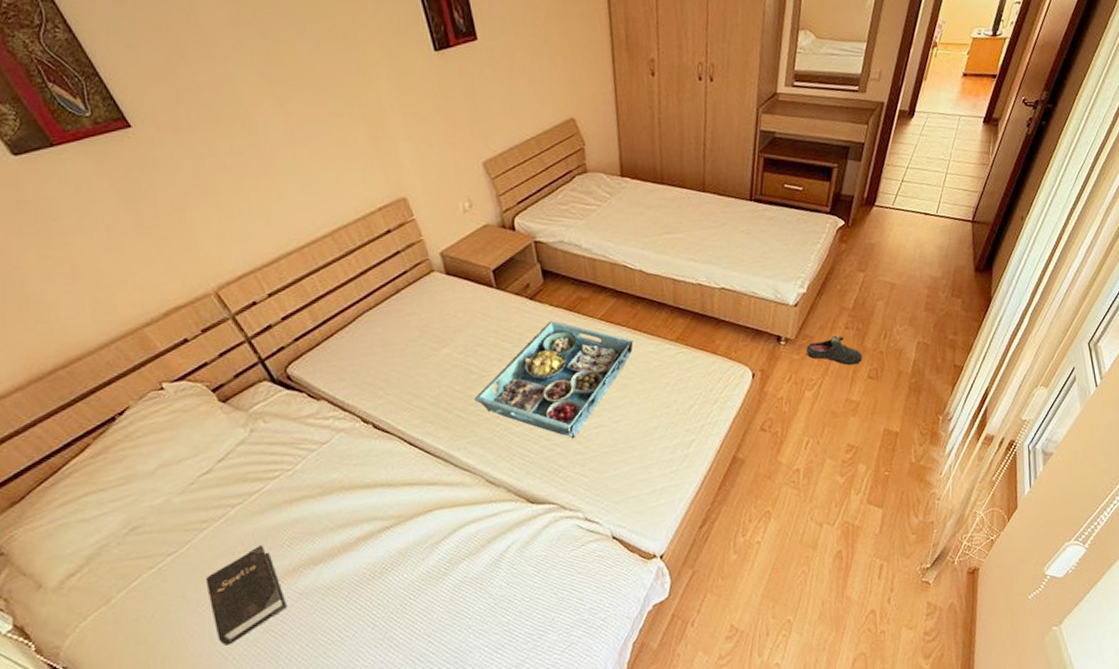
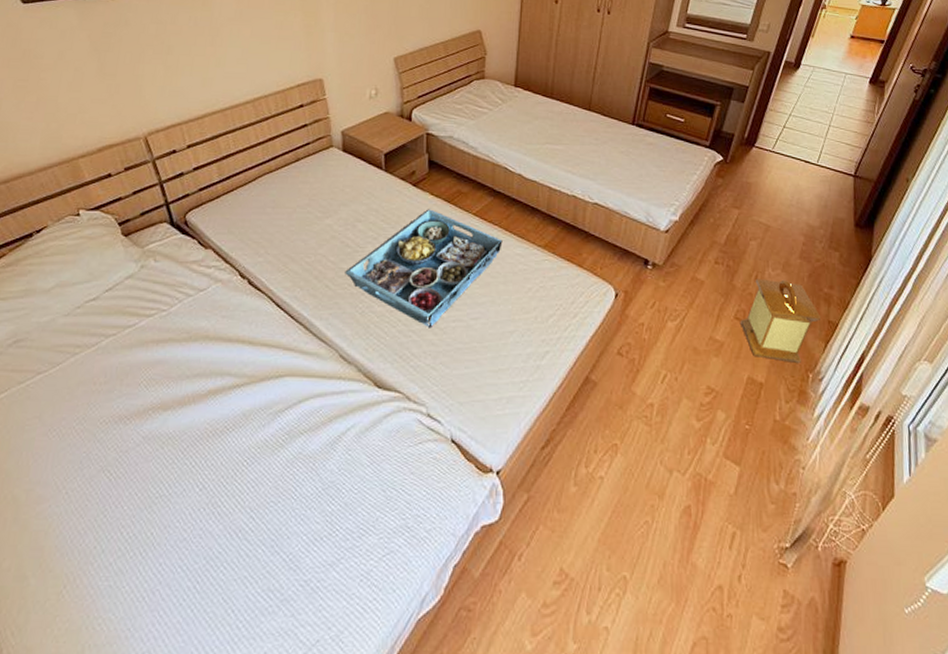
hardback book: present [205,544,288,646] -> none [58,379,129,477]
shoe: present [806,335,862,366] -> none [673,268,730,303]
lantern: none [874,333,948,410] -> present [741,278,822,363]

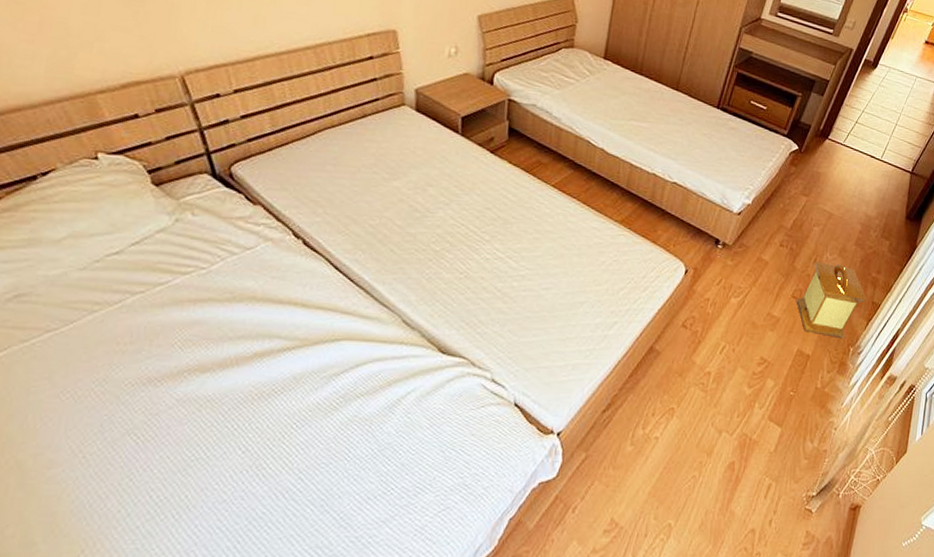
serving tray: present [345,209,503,329] -> none [412,177,580,297]

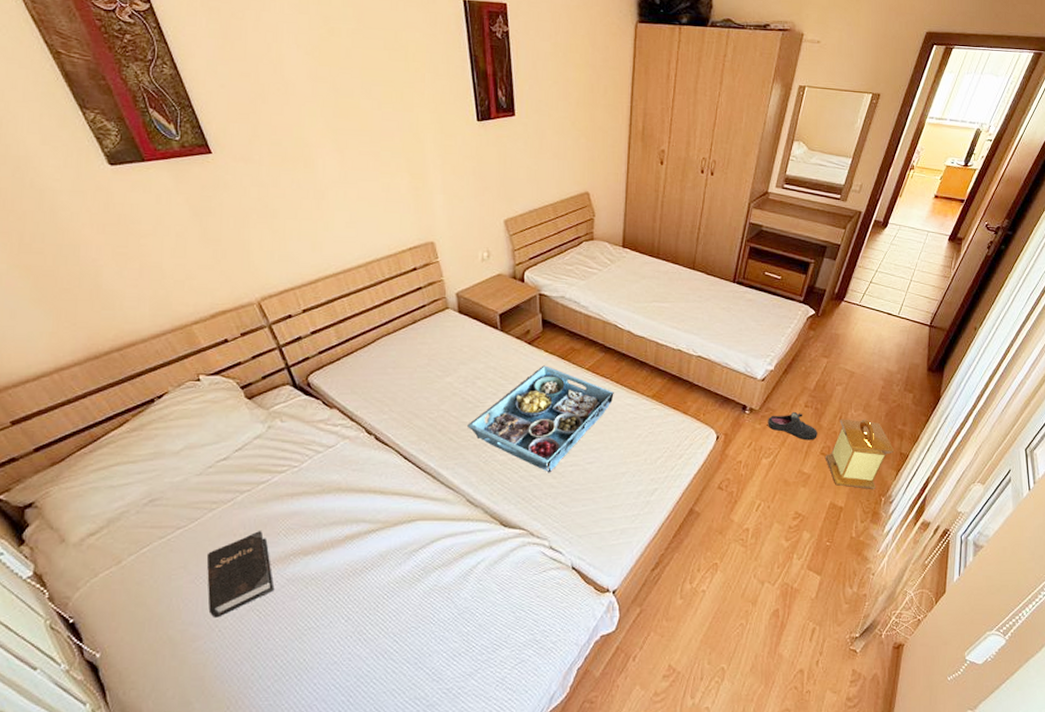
hardback book: none [73,339,160,441] -> present [206,530,275,618]
serving tray: none [412,177,580,297] -> present [467,365,614,473]
shoe: none [740,249,791,282] -> present [768,411,817,441]

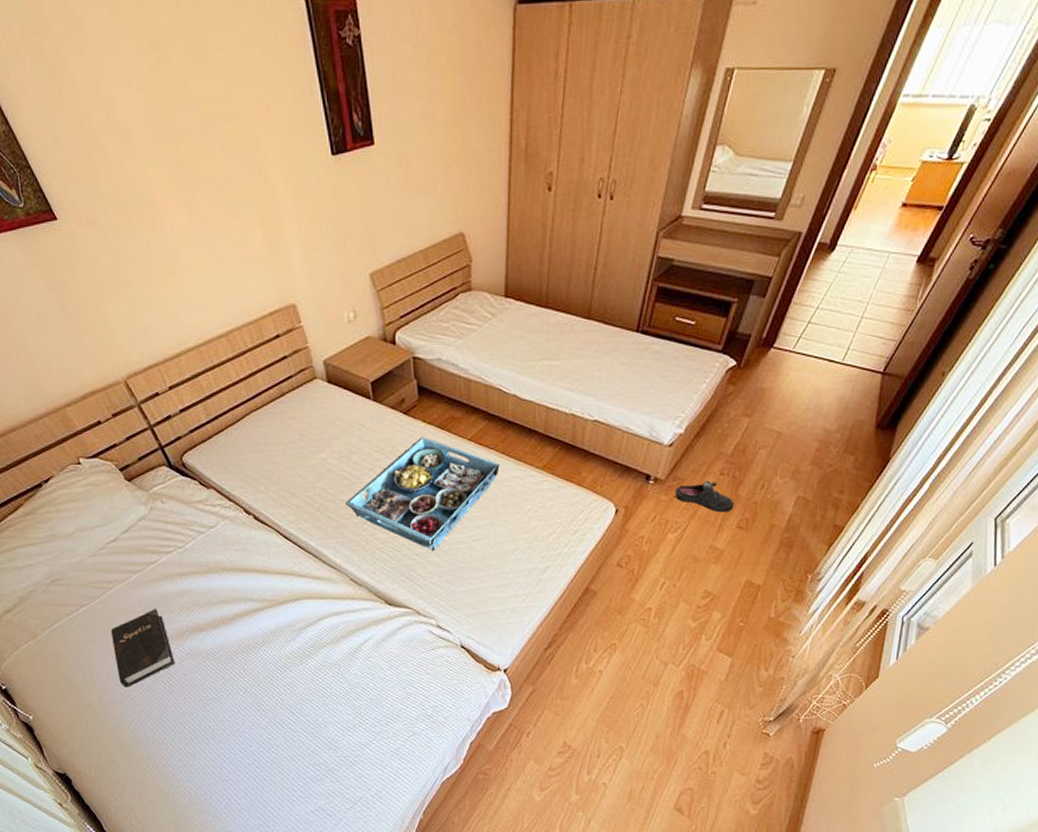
lantern: present [826,419,895,489] -> none [743,487,827,566]

